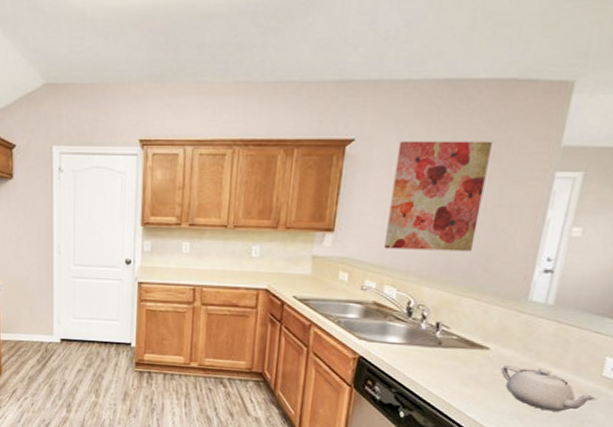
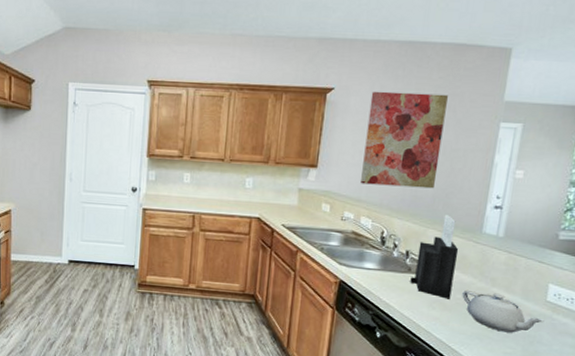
knife block: none [440,281,499,376] -> present [410,215,459,299]

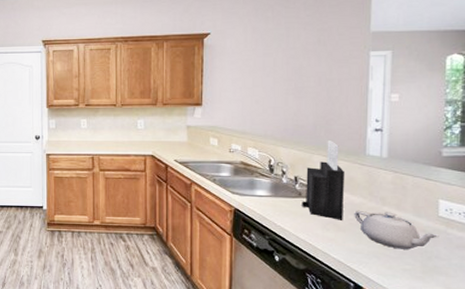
wall art: present [361,91,448,189] -> none [244,30,317,118]

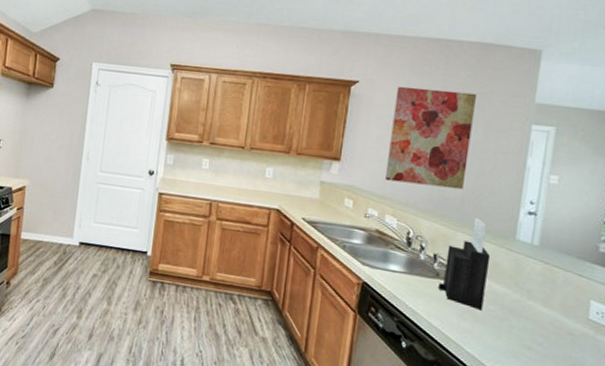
wall art: none [244,30,317,118] -> present [385,86,476,190]
teapot: present [354,211,439,250] -> none [495,301,587,353]

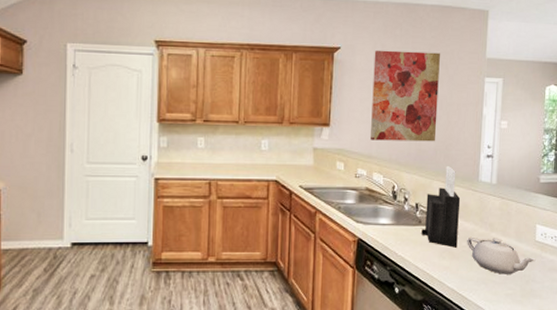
teapot: none [495,301,587,353] -> present [467,238,536,274]

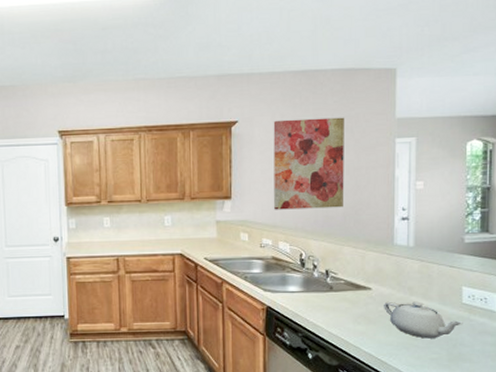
knife block: present [421,166,461,248] -> none [333,231,375,313]

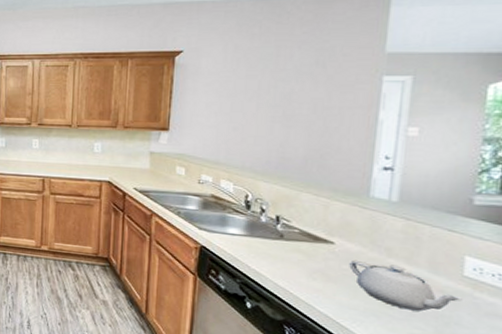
wall art: present [273,117,344,210] -> none [218,50,315,150]

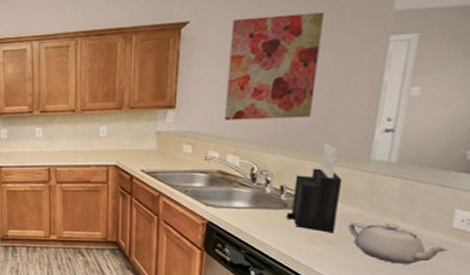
wall art: none [218,50,315,150] -> present [225,12,324,120]
knife block: none [283,177,341,270] -> present [286,144,343,233]

